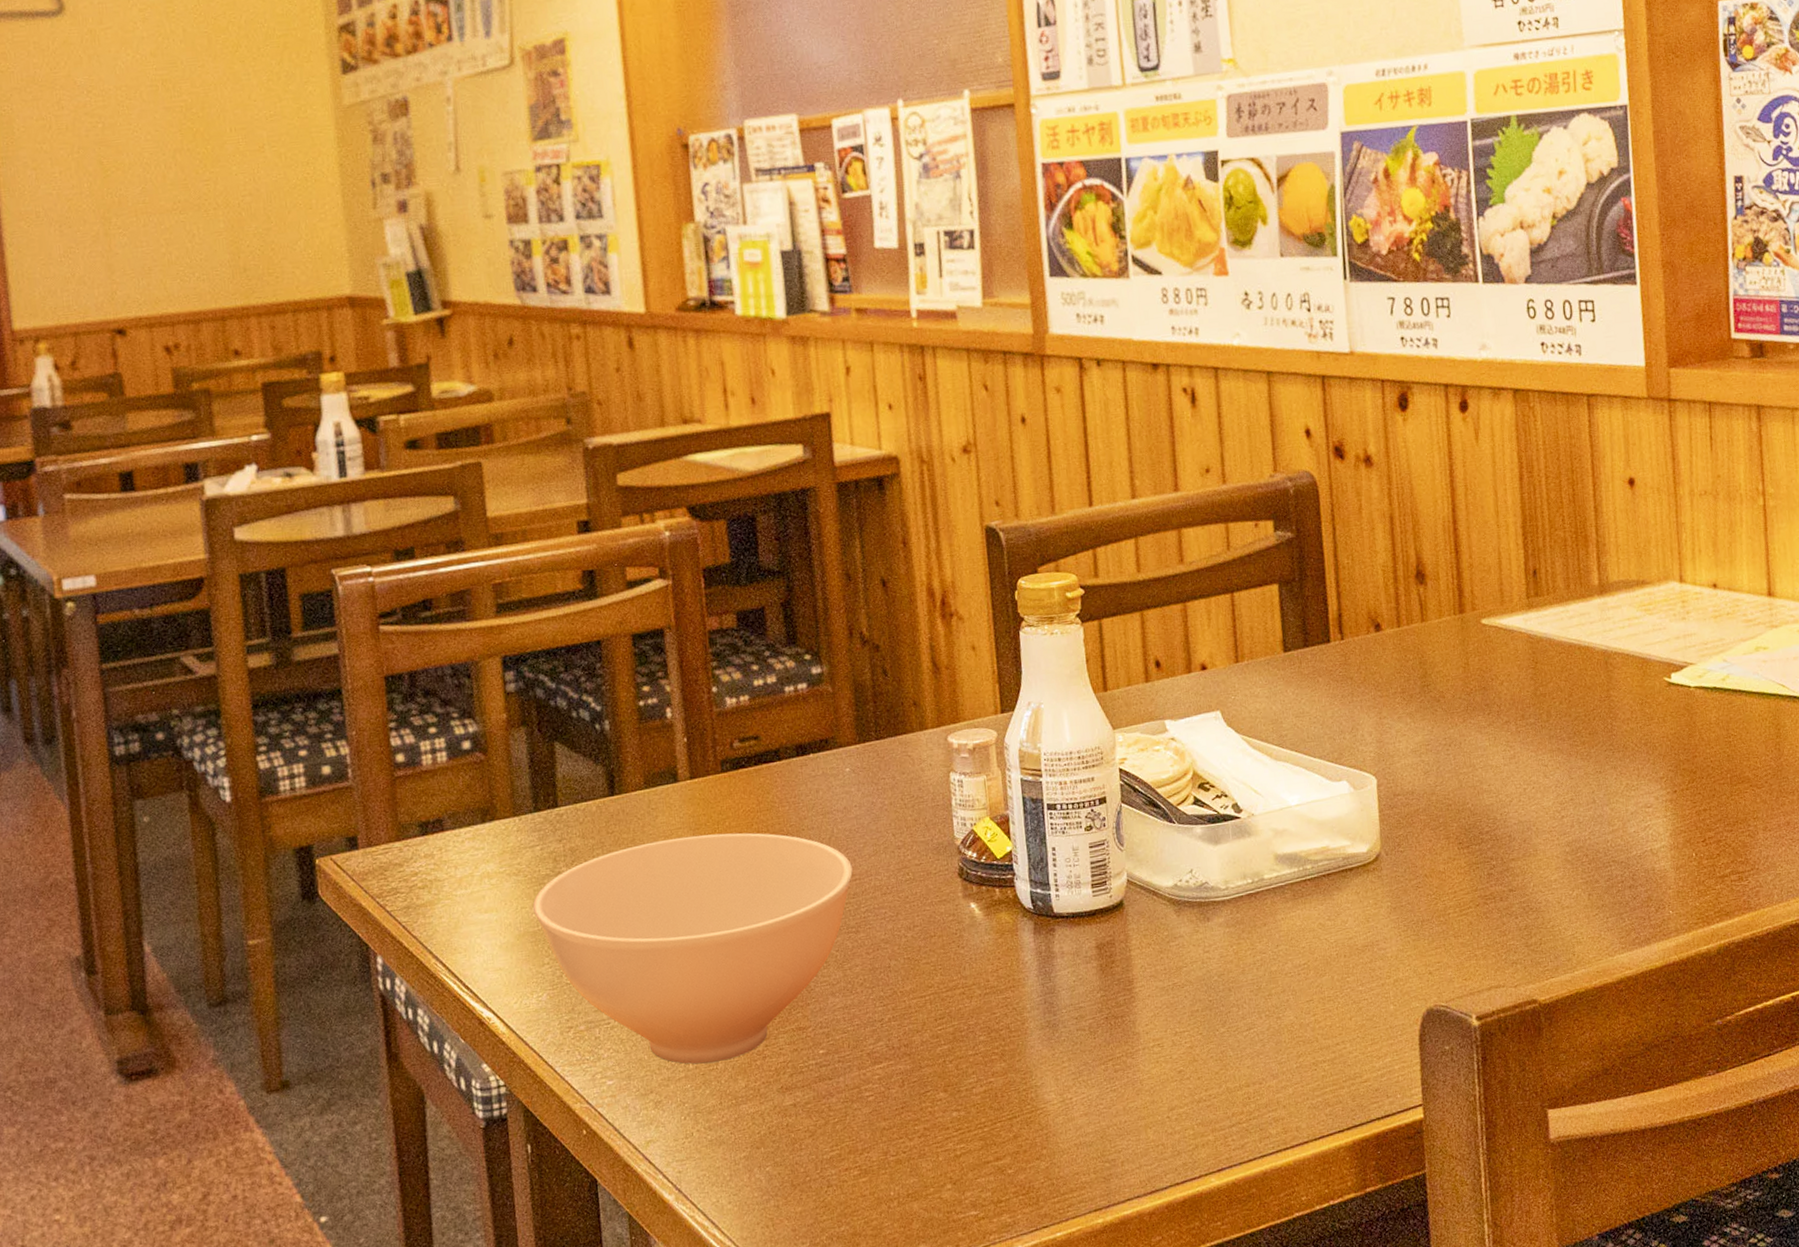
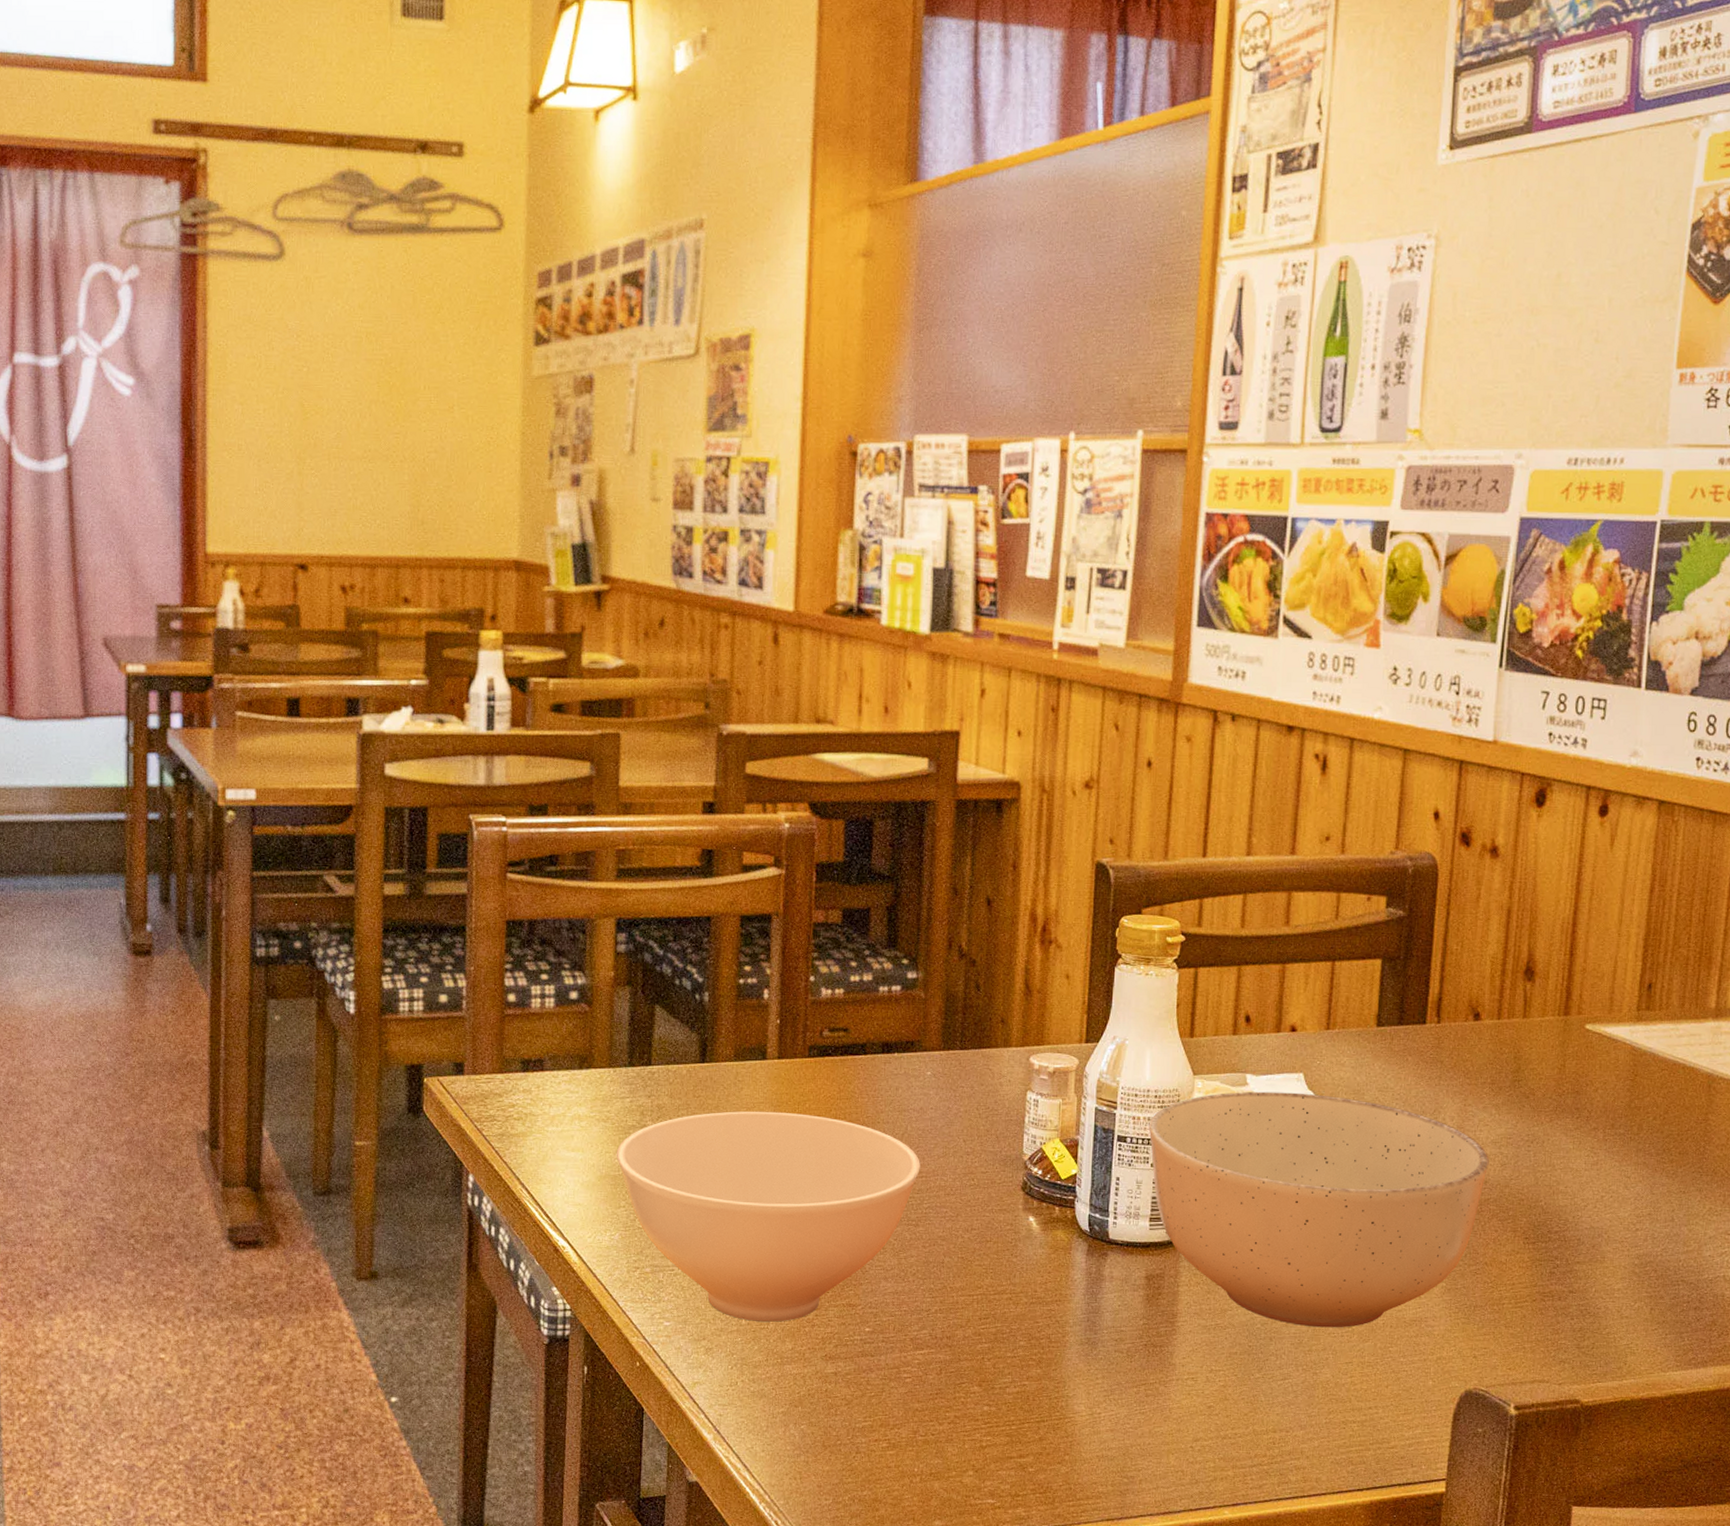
bowl: none [1076,729,1413,971] -> present [1148,1091,1489,1328]

